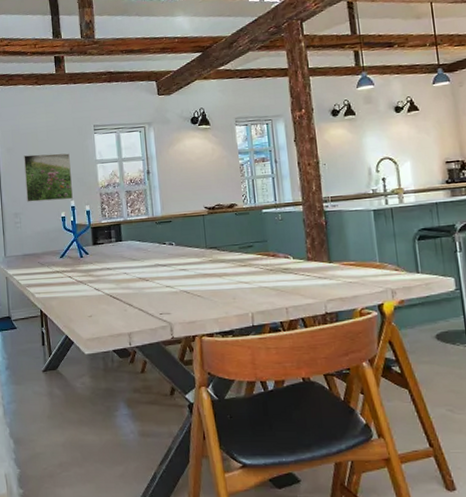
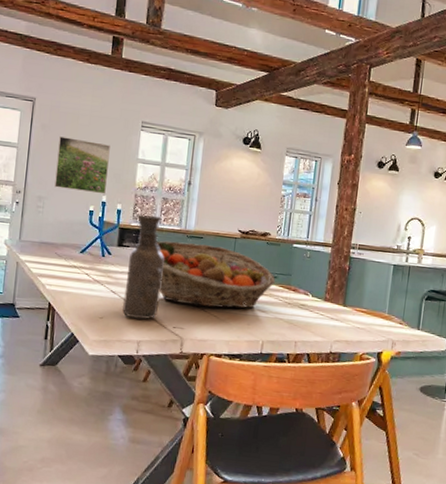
vase: none [105,209,143,312] -> present [122,215,164,319]
fruit basket: none [128,226,253,289] -> present [156,240,276,309]

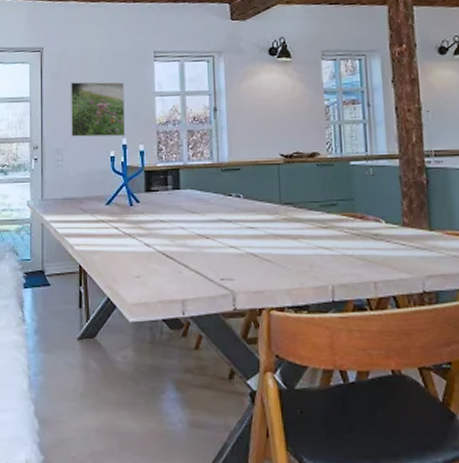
vase: present [122,215,164,319] -> none [159,151,201,274]
fruit basket: present [156,240,276,309] -> none [187,177,337,251]

